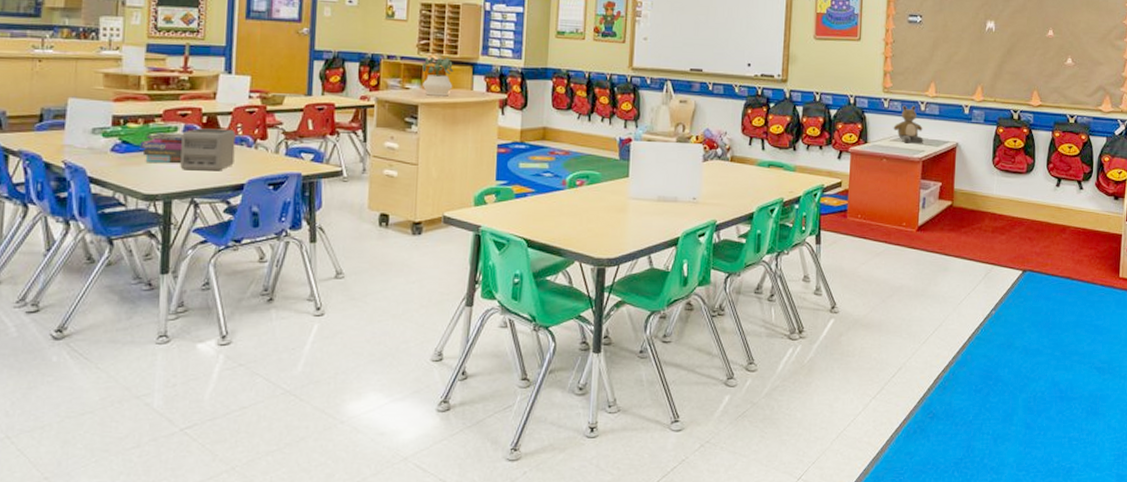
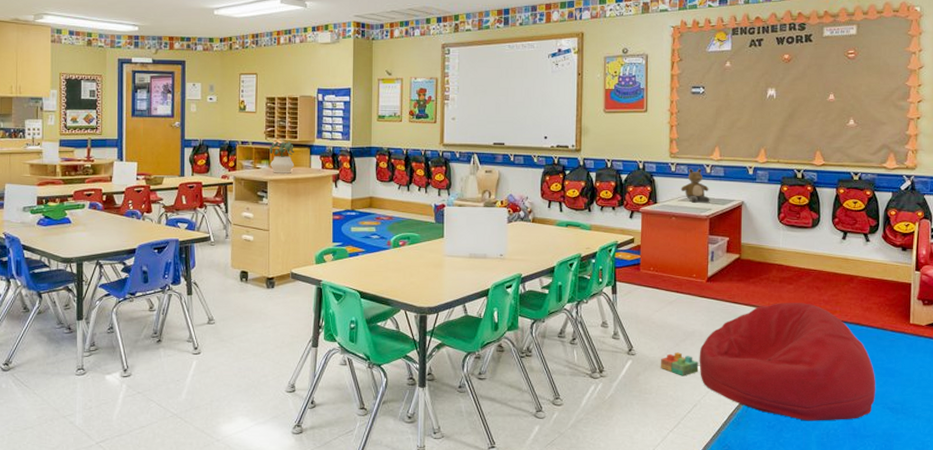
books: present [139,133,184,163] -> none [58,209,89,233]
desk organizer: present [180,128,236,171] -> none [88,205,128,239]
toy blocks: none [864,310,906,337] -> present [660,352,699,376]
beanbag: none [905,255,1085,384] -> present [699,303,876,421]

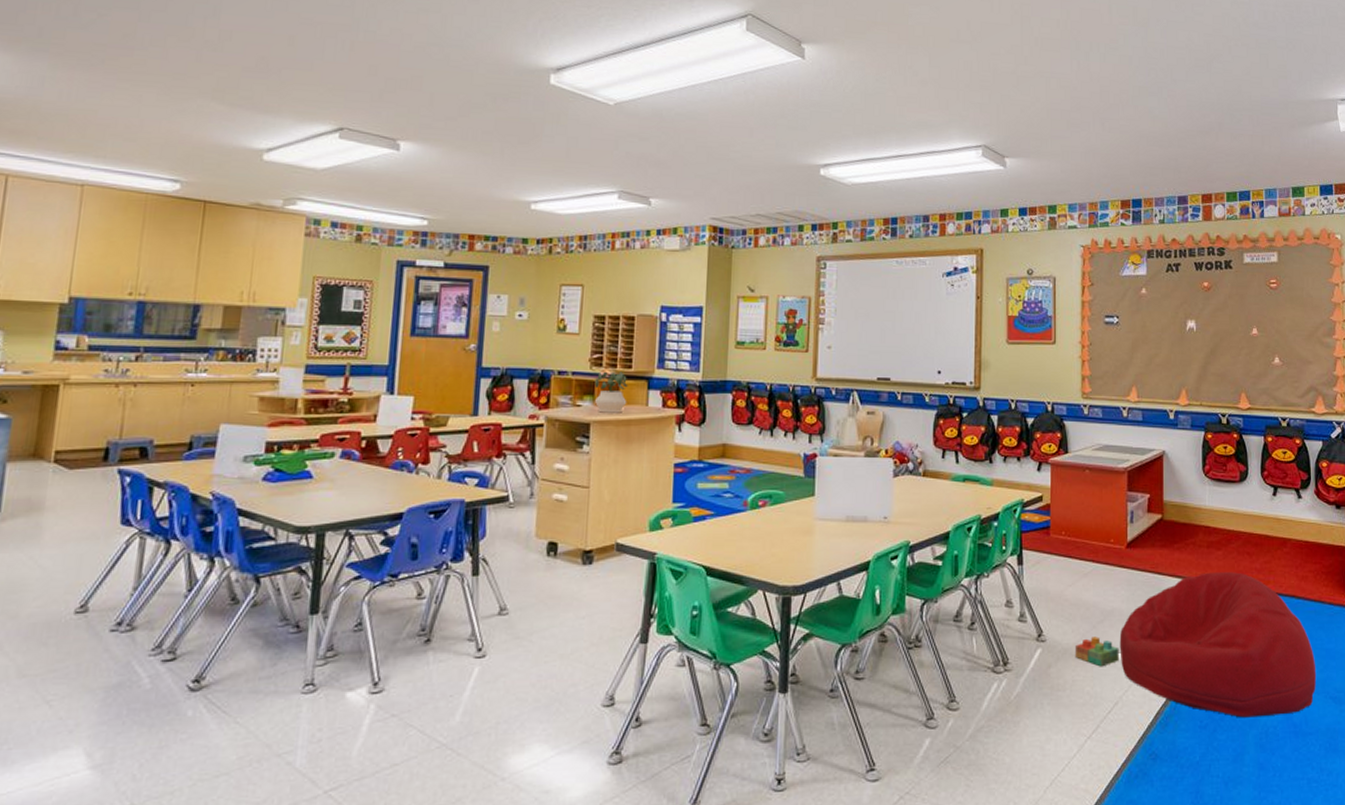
bear: present [680,168,710,203] -> none [1094,411,1128,453]

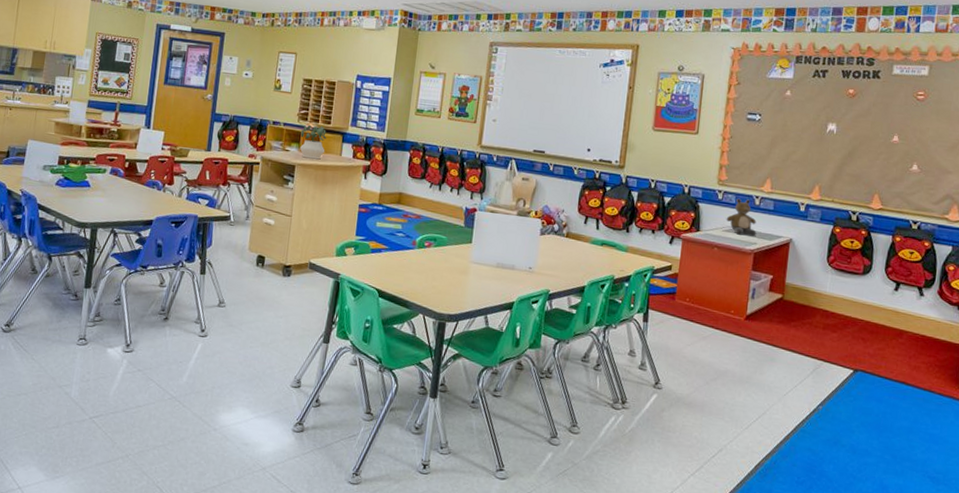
toy blocks: present [1074,636,1119,667] -> none [686,391,729,418]
bear: none [1094,411,1128,453] -> present [726,198,757,237]
beanbag: present [1119,572,1317,718] -> none [728,350,918,485]

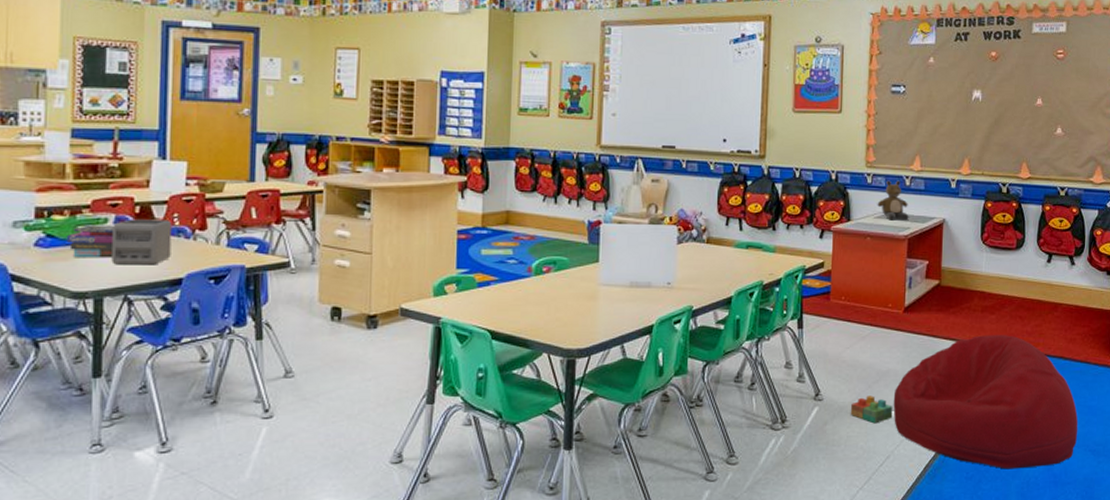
books: none [77,173,110,199] -> present [66,225,114,257]
desk organizer: none [105,171,150,208] -> present [111,219,172,265]
potted plant: present [300,125,327,160] -> none [374,137,409,180]
toy blocks: none [686,391,729,418] -> present [850,396,893,424]
beanbag: none [728,350,918,485] -> present [893,335,1078,470]

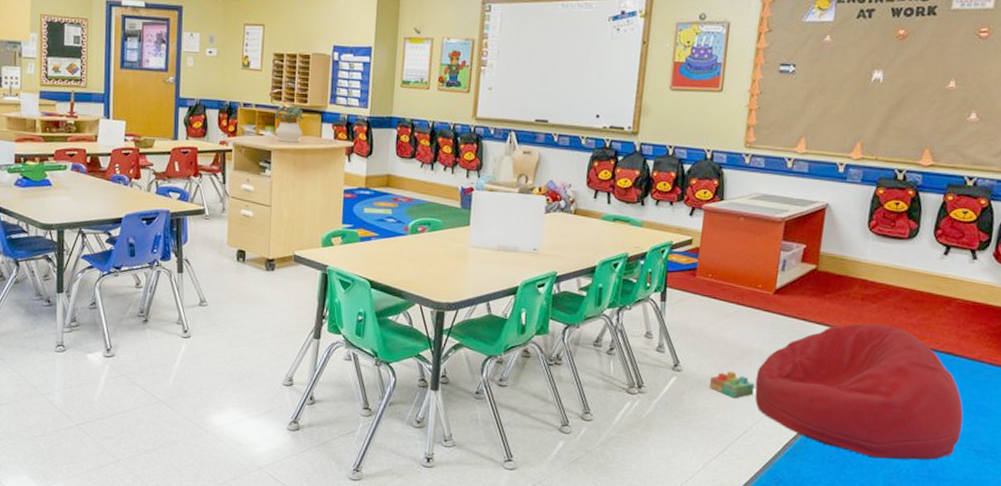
books: present [66,225,114,257] -> none [37,170,72,197]
desk organizer: present [111,219,172,265] -> none [70,167,114,206]
potted plant: none [374,137,409,180] -> present [275,105,304,143]
bear: present [877,180,909,221] -> none [754,161,788,203]

